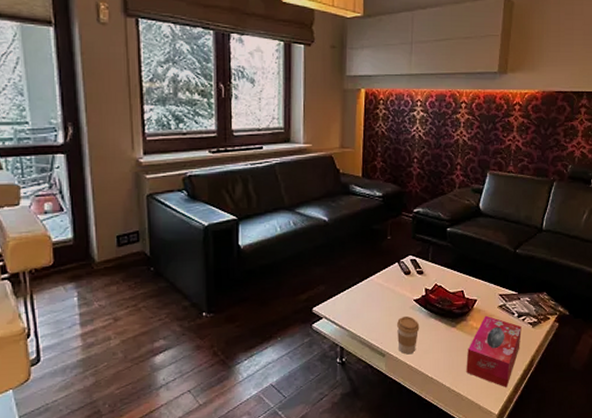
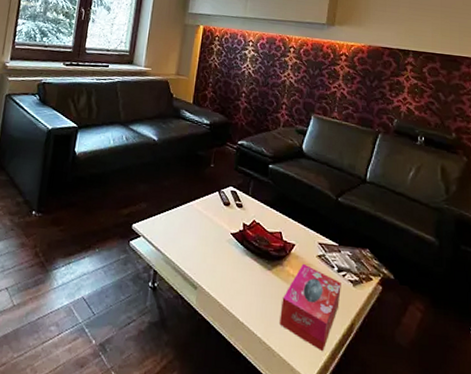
coffee cup: present [396,315,420,355] -> none [211,248,235,292]

